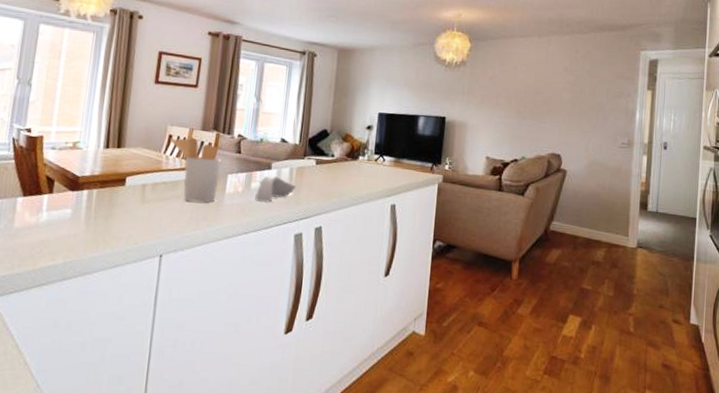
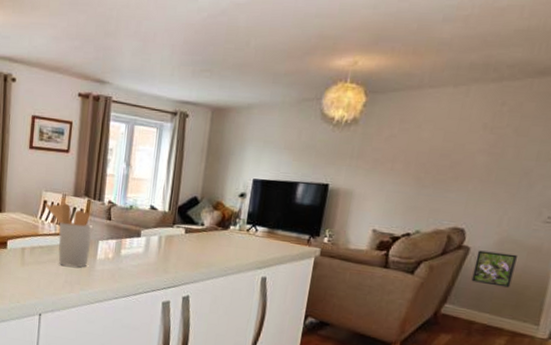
spoon rest: present [255,175,297,203] -> none [125,243,165,271]
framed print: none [571,172,604,204] -> present [471,250,517,288]

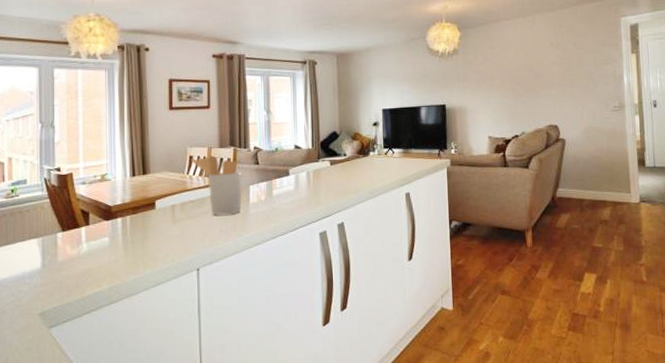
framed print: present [471,250,517,288] -> none [571,139,602,167]

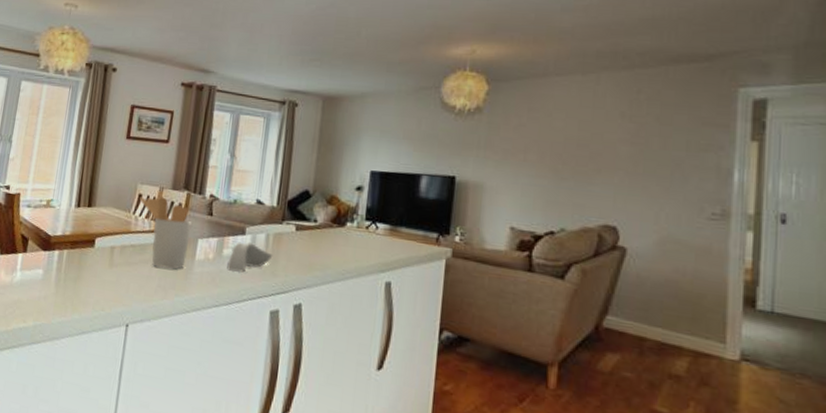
spoon rest: none [278,181,315,208] -> present [227,241,273,273]

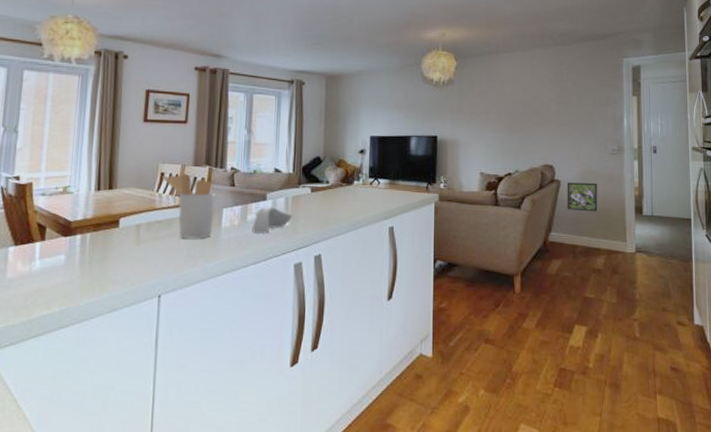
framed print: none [634,251,684,297] -> present [567,182,598,212]

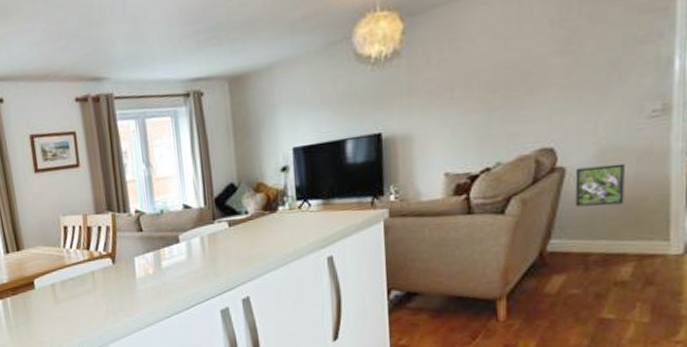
utensil holder: present [162,173,216,239] -> none [65,224,128,294]
spoon rest: present [252,207,293,235] -> none [168,249,212,282]

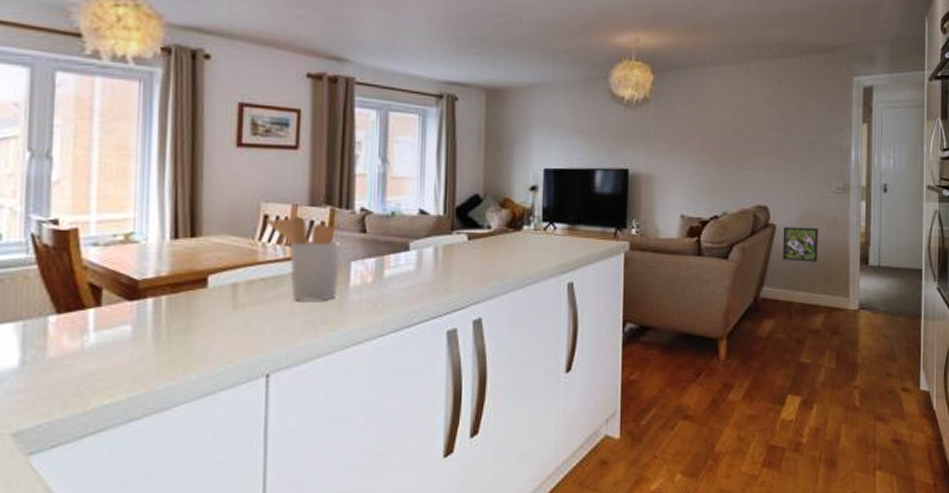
utensil holder: none [65,224,128,294] -> present [266,216,341,301]

